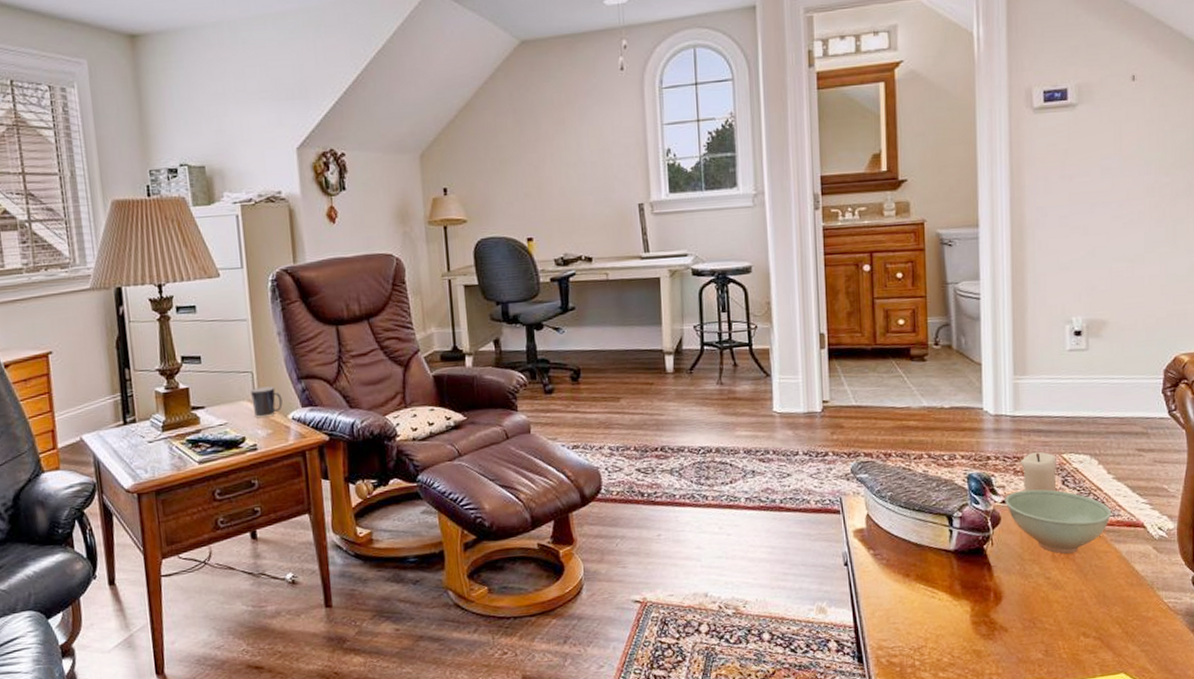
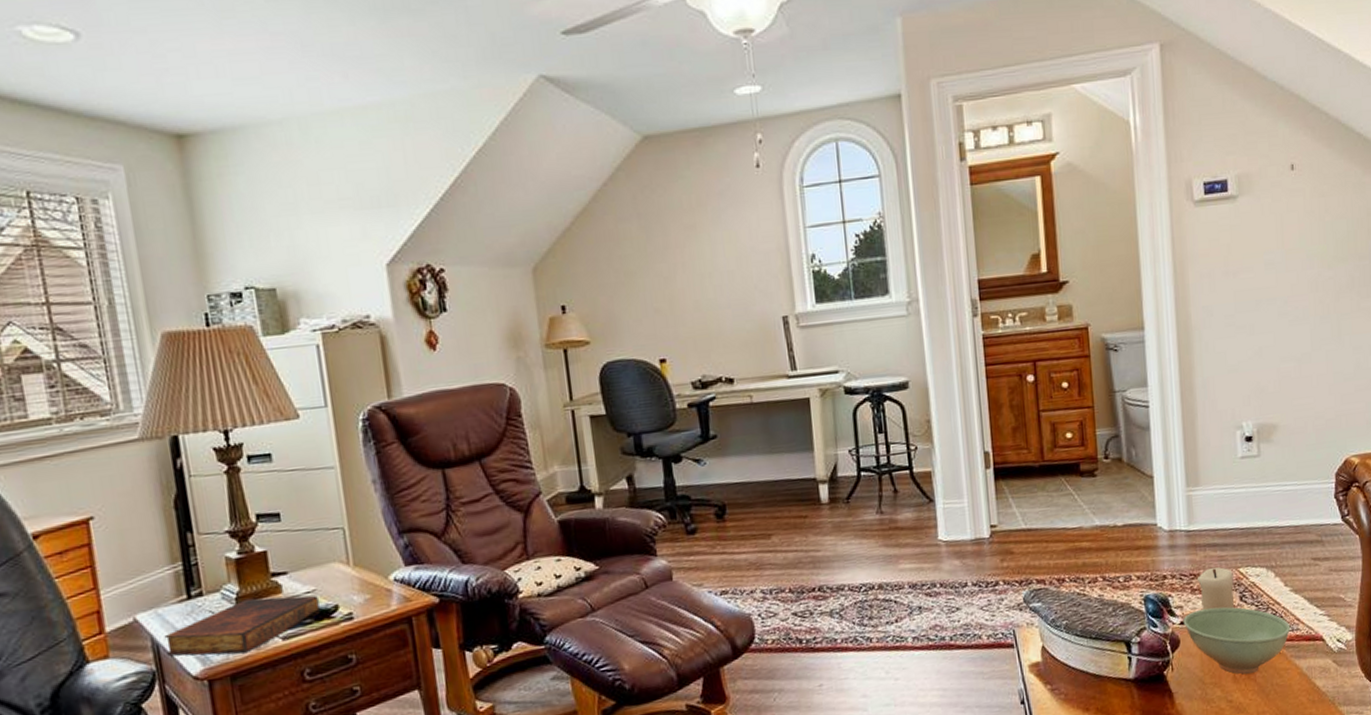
book: none [104,427,230,473] -> present [164,595,320,656]
mug: present [251,386,283,419] -> none [342,543,382,582]

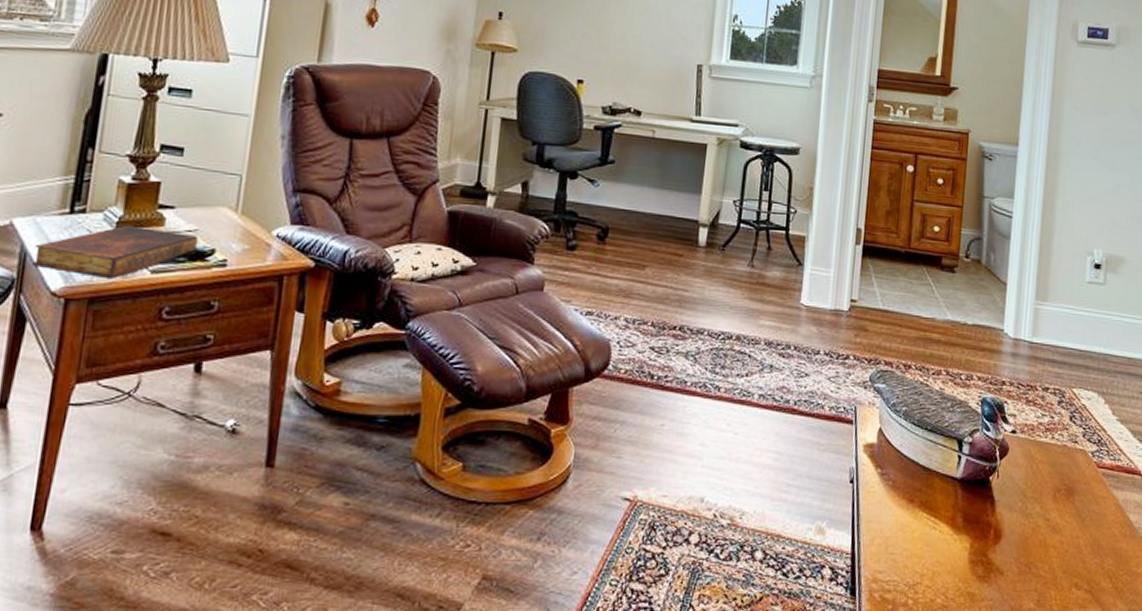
bowl: present [1183,606,1291,675] -> none [1014,421,1113,495]
candle: present [1196,567,1234,610] -> none [1032,382,1067,427]

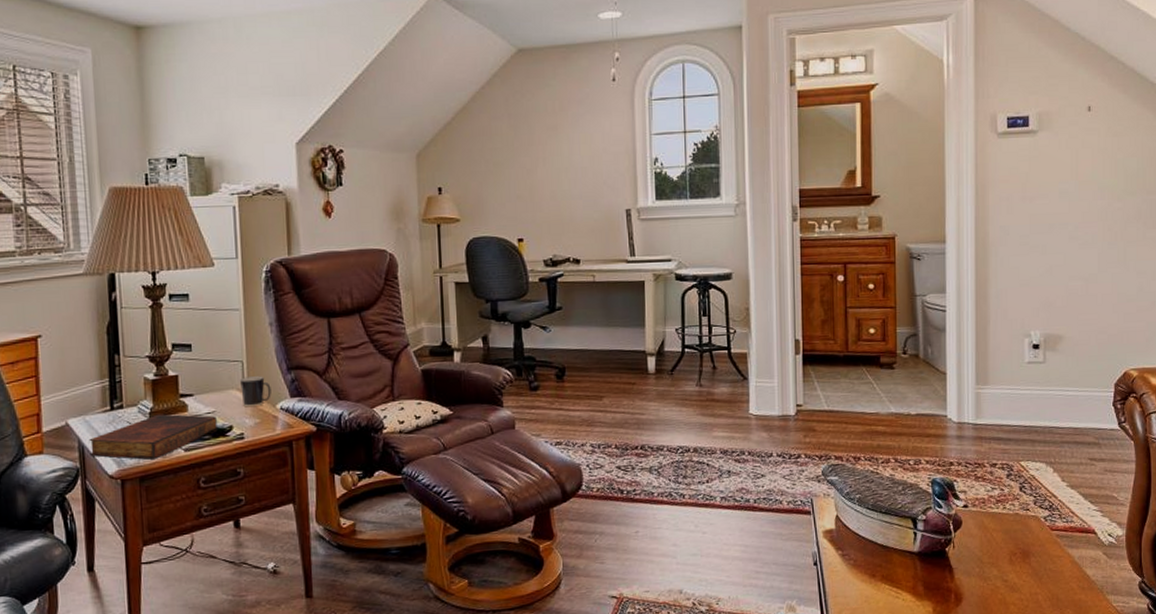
mug: none [232,194,270,231] -> present [240,376,271,408]

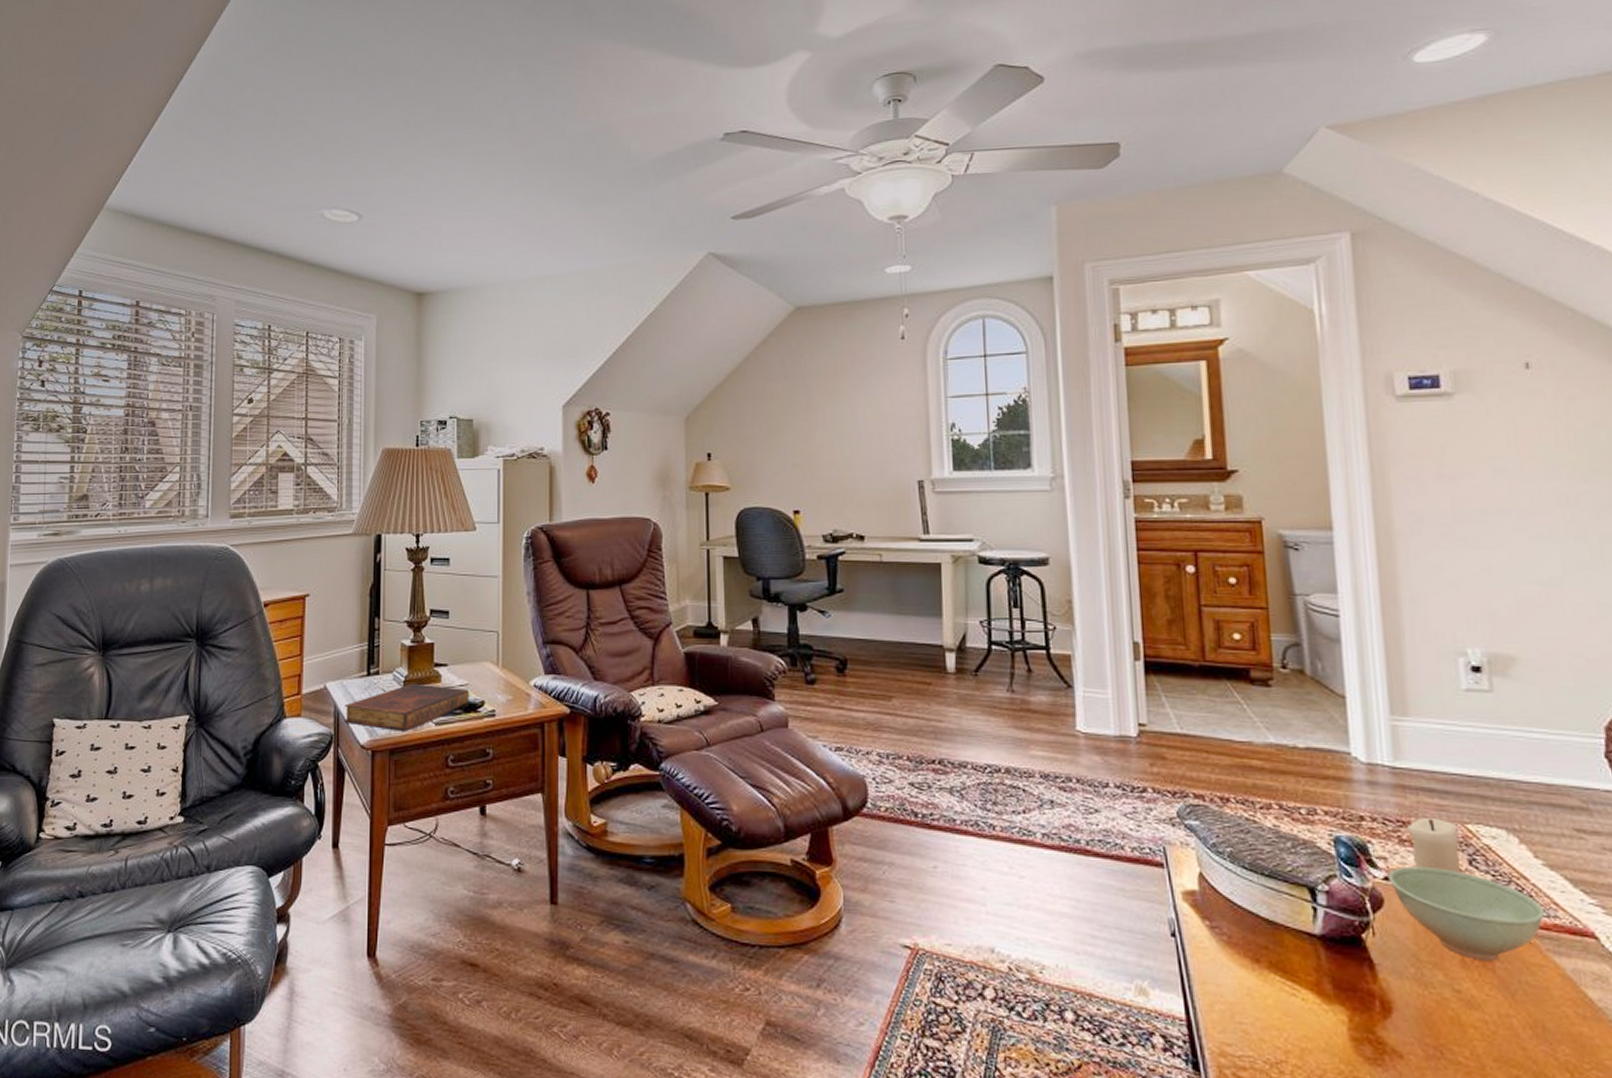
mug: present [240,376,271,408] -> none [495,649,525,682]
bowl: none [966,494,1066,558] -> present [1388,865,1546,961]
candle: none [980,458,1015,498] -> present [1406,817,1460,874]

